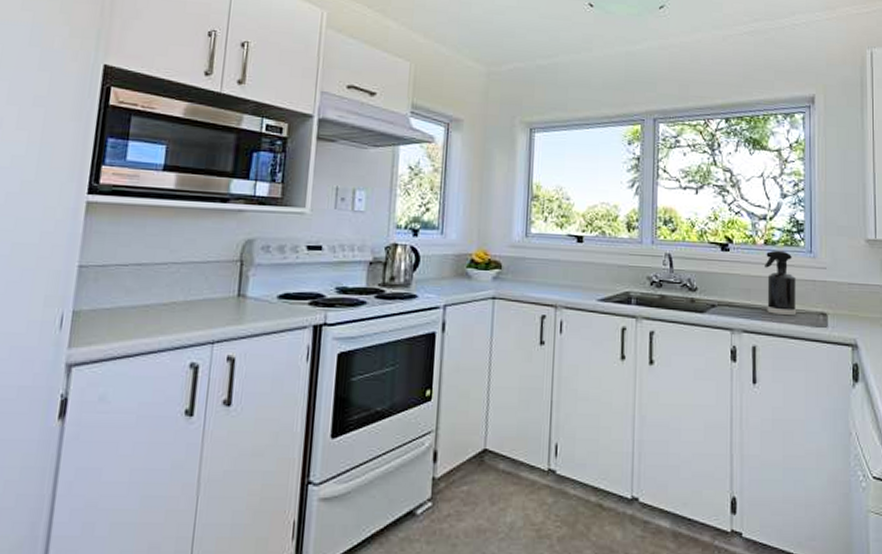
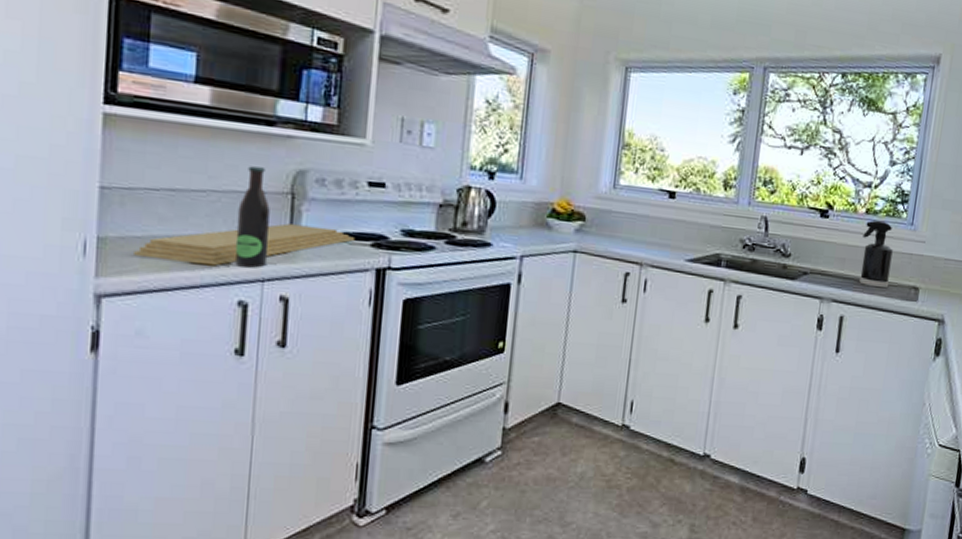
cutting board: none [102,288,295,332] -> present [134,223,356,266]
bottle: none [188,239,222,333] -> present [234,166,270,269]

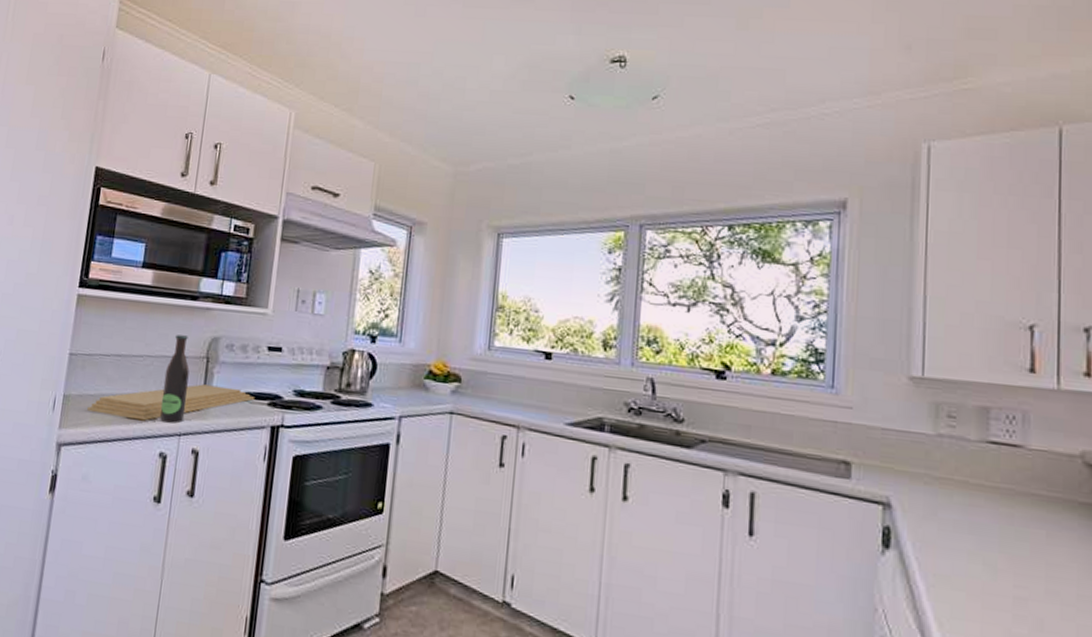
spray bottle: present [859,220,893,289] -> none [770,382,811,462]

